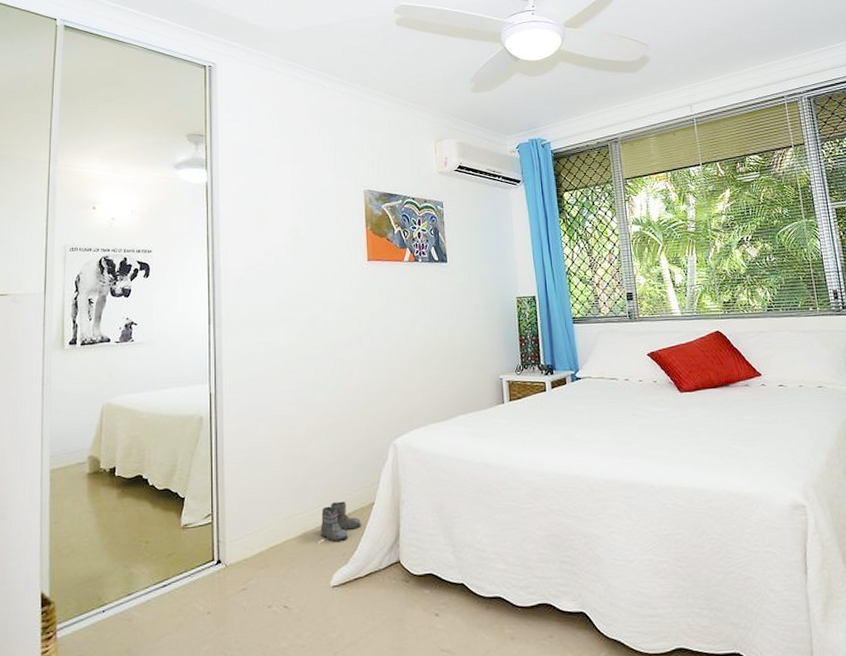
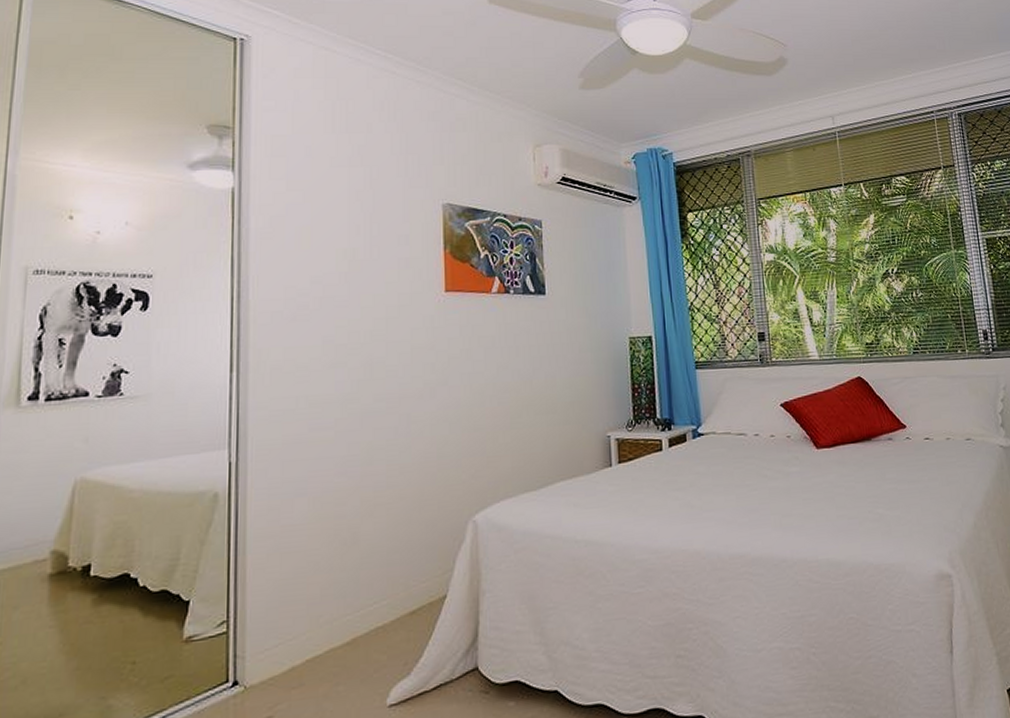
boots: present [320,501,362,541] -> none [375,595,429,648]

